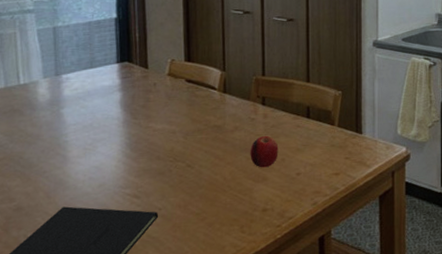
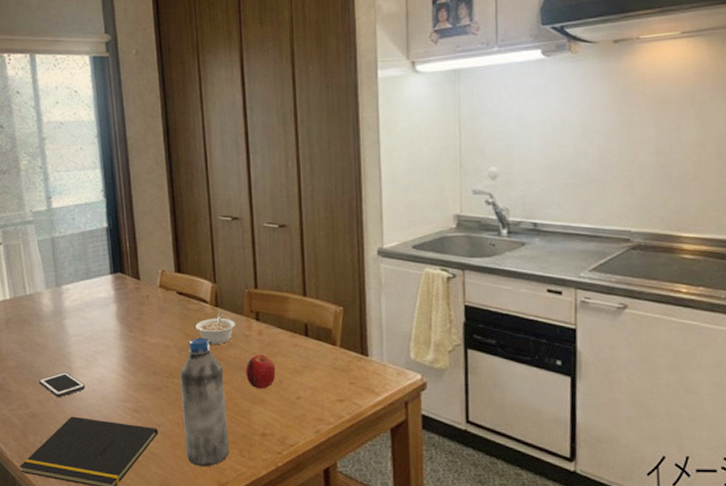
cell phone: none [27,162,82,189] -> present [38,372,86,398]
water bottle: none [184,122,231,246] -> present [180,338,230,467]
legume: none [203,98,243,128] -> present [195,313,236,344]

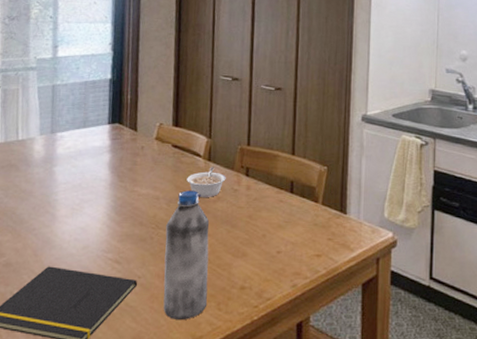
cell phone: present [38,372,86,398] -> none [18,220,68,247]
fruit: present [246,354,276,389] -> none [231,208,260,243]

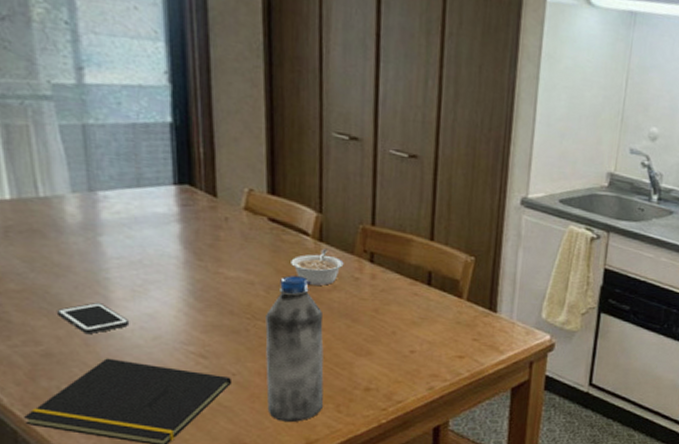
cell phone: none [18,220,68,247] -> present [56,303,130,335]

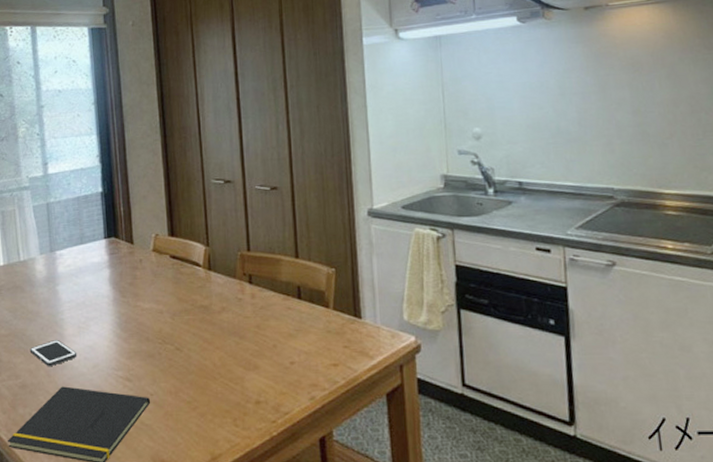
water bottle: present [265,276,324,423] -> none [173,302,223,438]
legume: present [291,249,344,286] -> none [189,276,229,309]

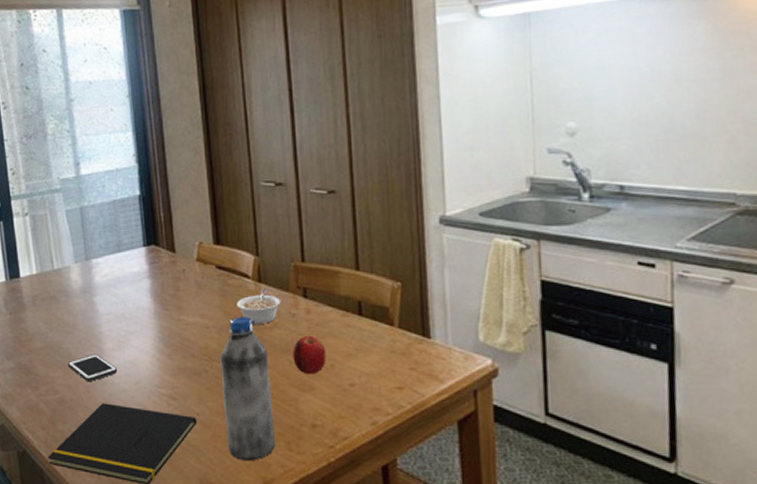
water bottle: none [173,302,223,438] -> present [220,317,276,462]
legume: none [189,276,229,309] -> present [237,289,281,324]
fruit: none [239,318,270,354] -> present [293,335,327,375]

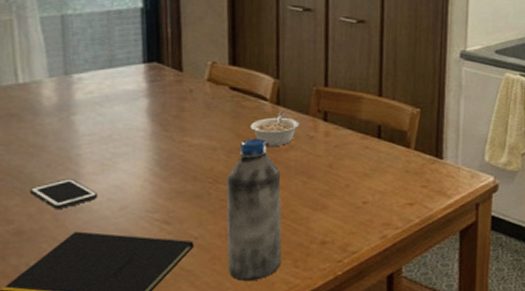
fruit: present [293,335,327,375] -> none [307,156,342,194]

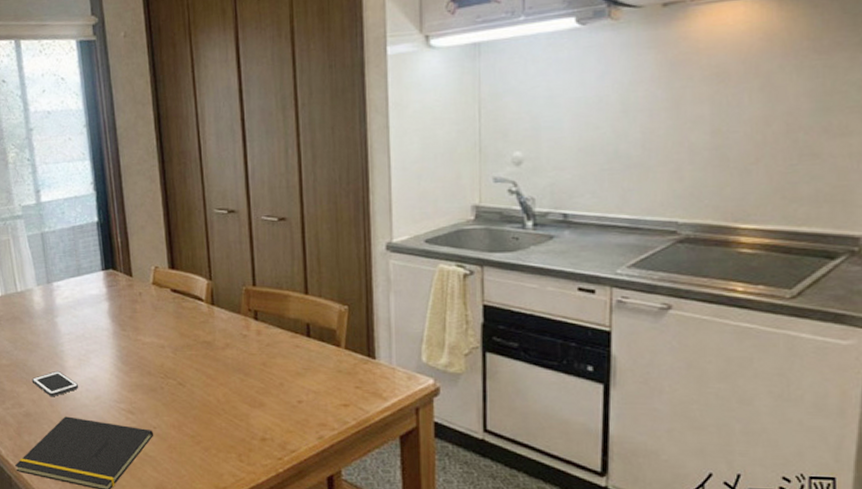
water bottle: present [226,139,282,282] -> none [175,338,228,471]
legume: present [250,111,300,146] -> none [191,311,233,344]

